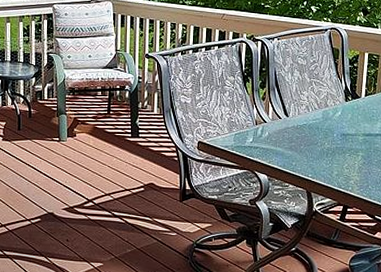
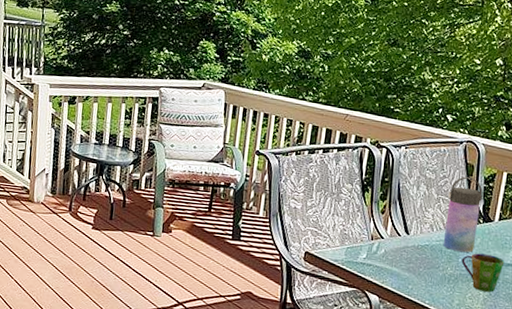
water bottle: none [319,60,349,128] -> present [443,176,483,253]
cup: none [336,127,374,161] -> present [461,253,505,292]

